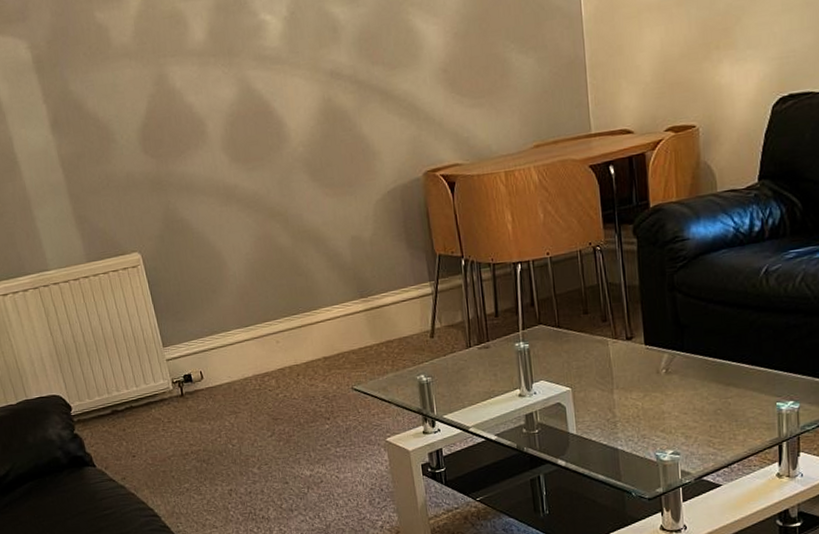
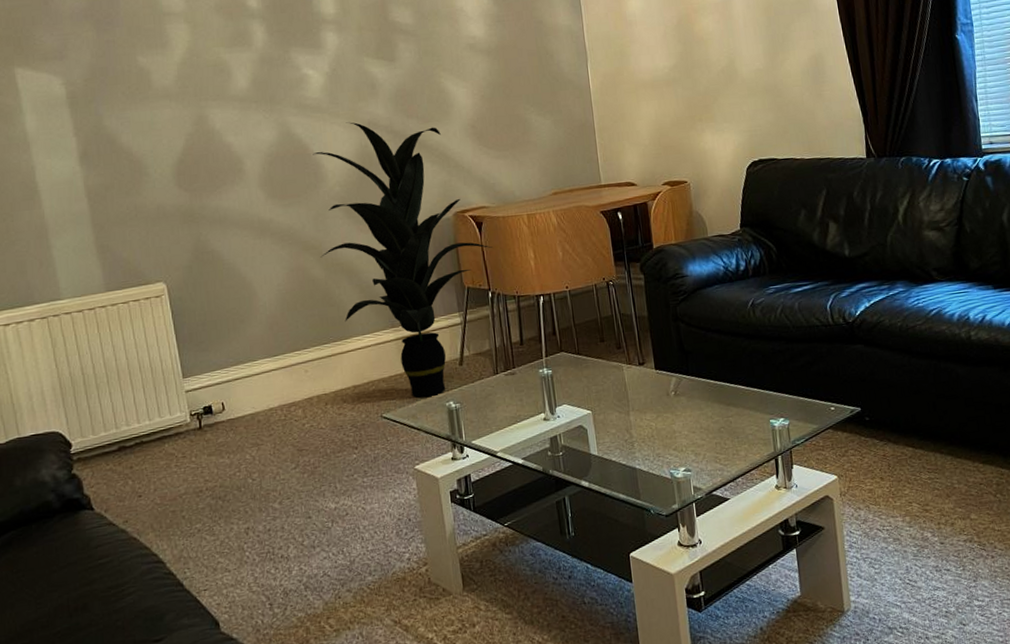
indoor plant: none [274,73,466,370] -> present [312,122,492,398]

